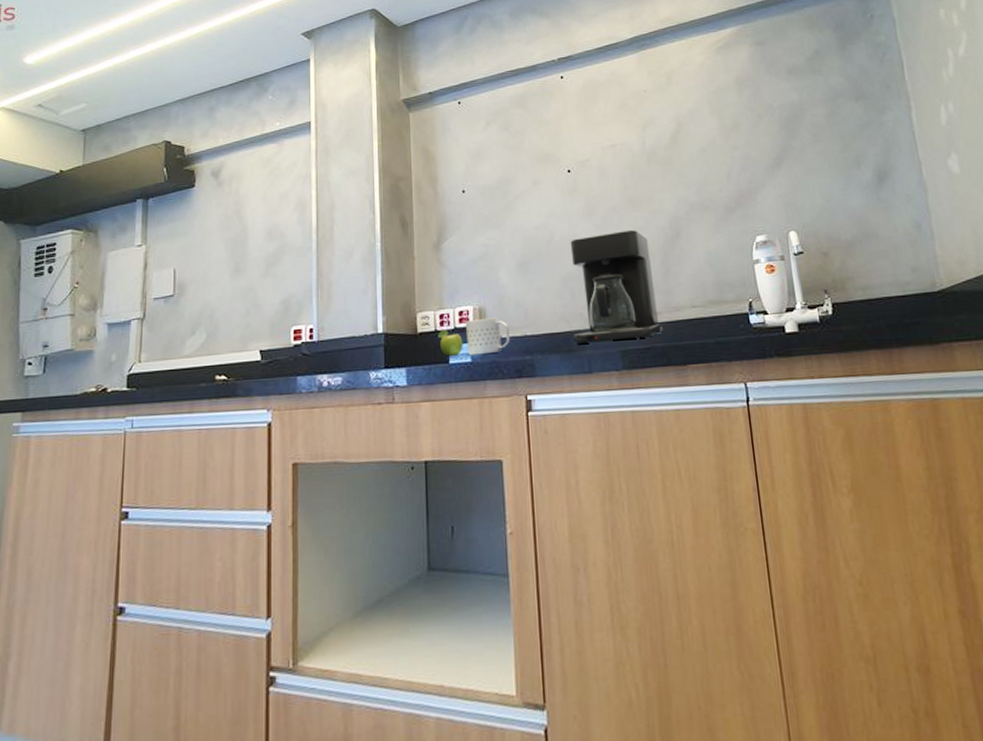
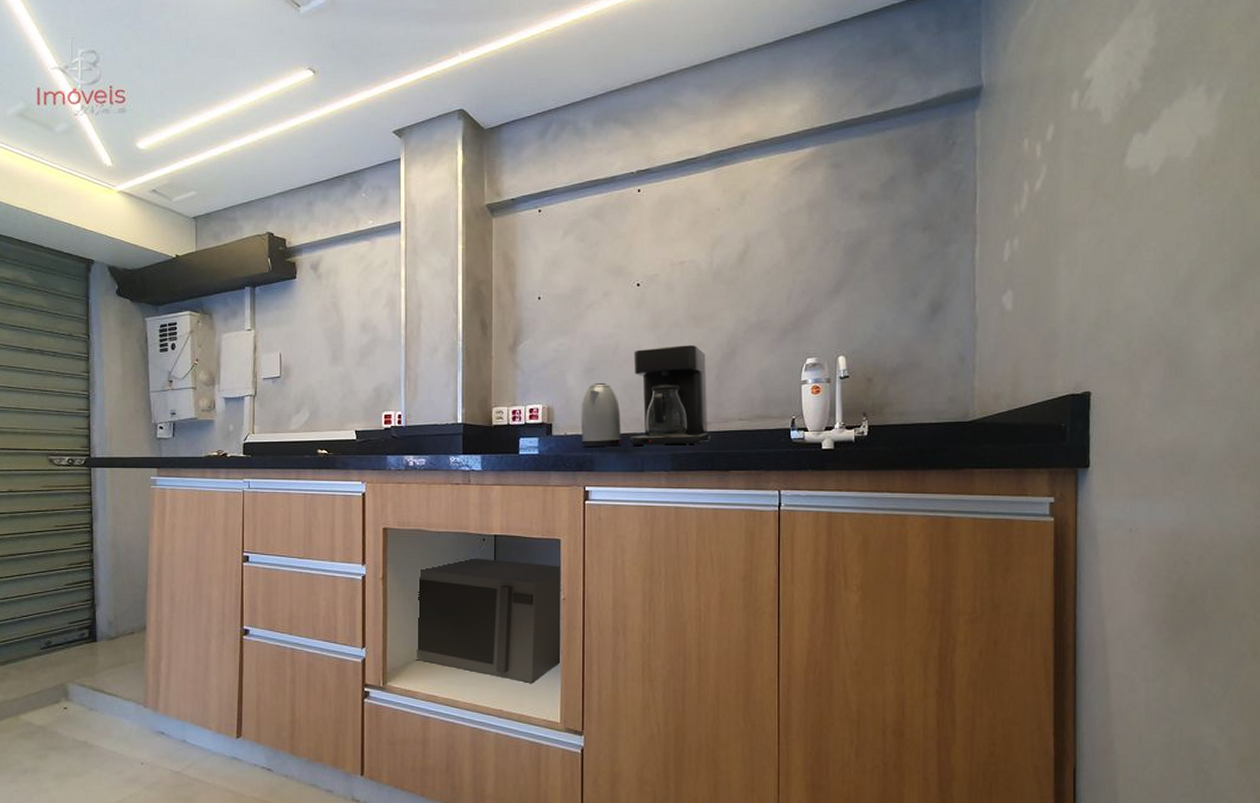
microwave: none [335,490,511,646] -> present [417,558,560,683]
fruit: present [437,330,463,357] -> none [510,425,532,449]
mug: present [465,317,511,356] -> none [534,416,574,449]
kettle: none [516,276,565,350] -> present [581,382,622,448]

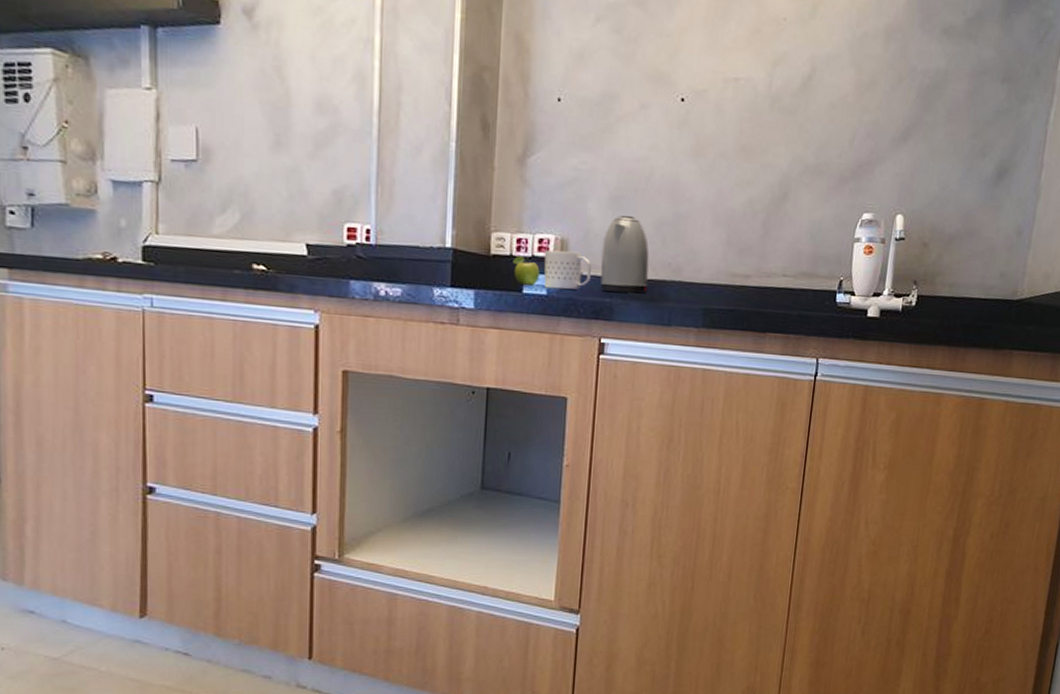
microwave: present [417,558,560,683] -> none [383,412,565,558]
fruit: none [510,425,532,449] -> present [512,256,540,287]
mug: none [534,416,574,449] -> present [543,250,592,290]
coffee maker: present [629,345,711,446] -> none [657,180,754,300]

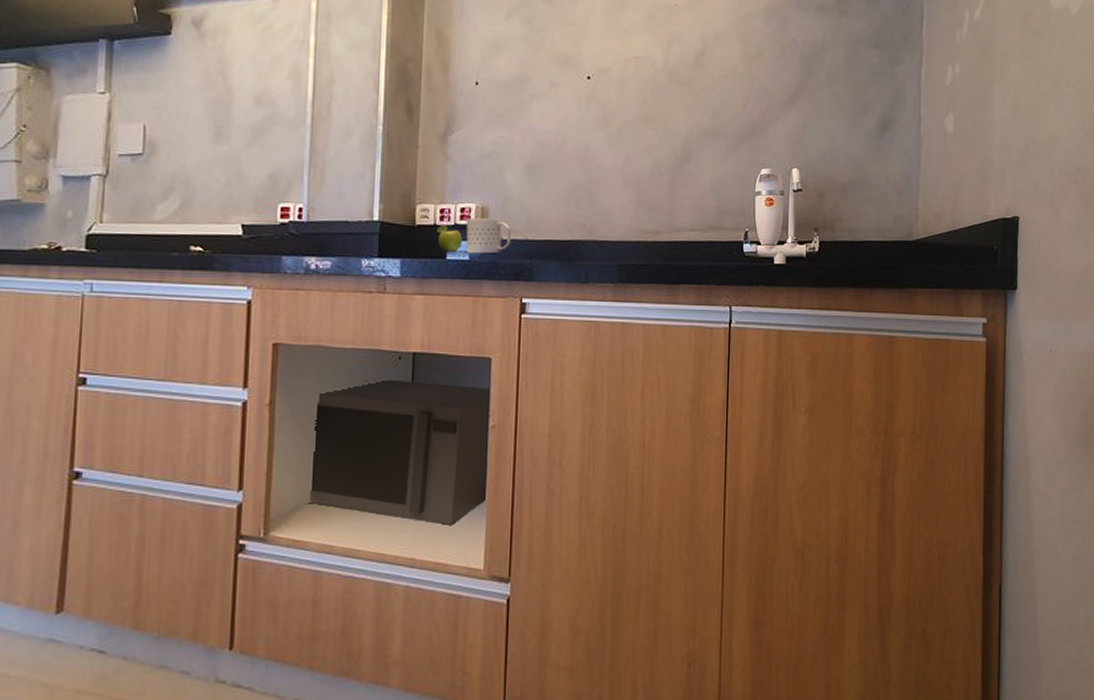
microwave: none [383,412,565,558] -> present [310,379,490,525]
kettle: present [600,215,650,294] -> none [519,182,566,254]

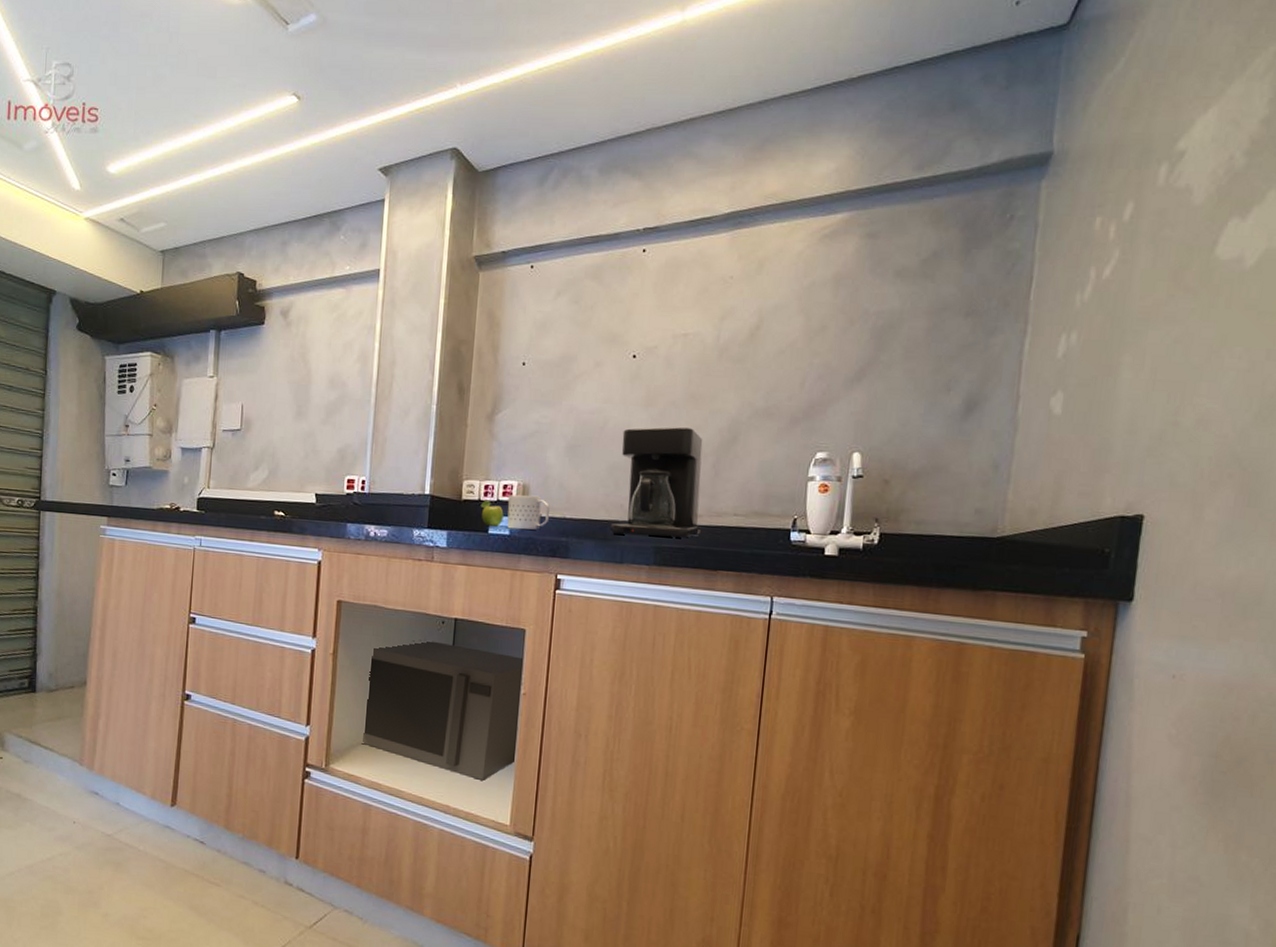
coffee maker: none [573,146,661,256] -> present [610,427,703,539]

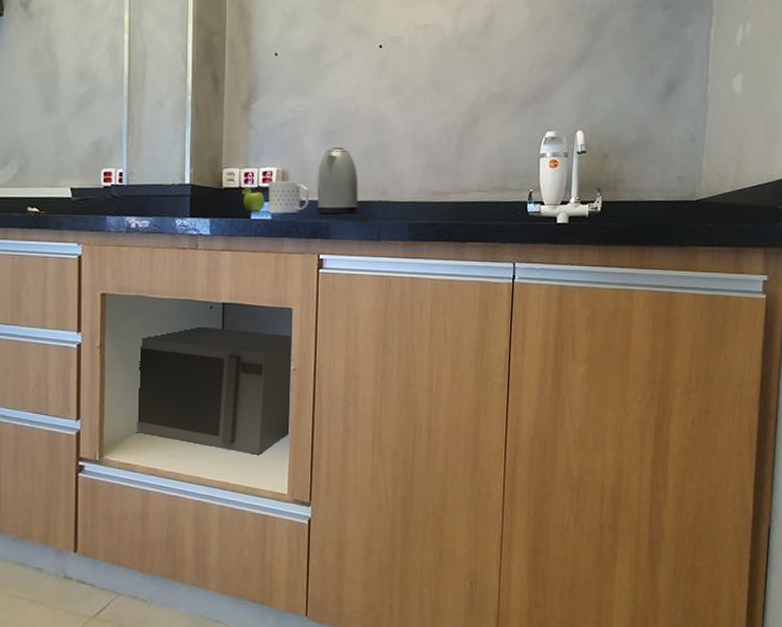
kettle: none [557,461,603,533] -> present [316,147,359,214]
coffee maker: present [610,427,703,539] -> none [367,112,449,215]

